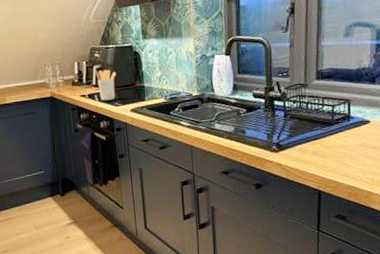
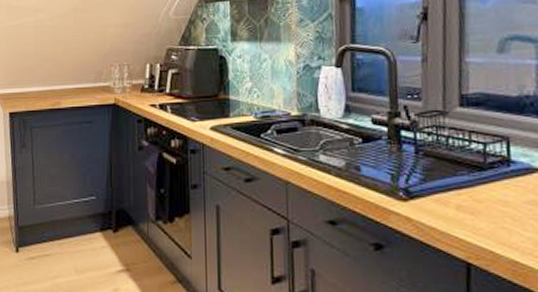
utensil holder: present [95,69,117,101] -> none [170,75,197,114]

